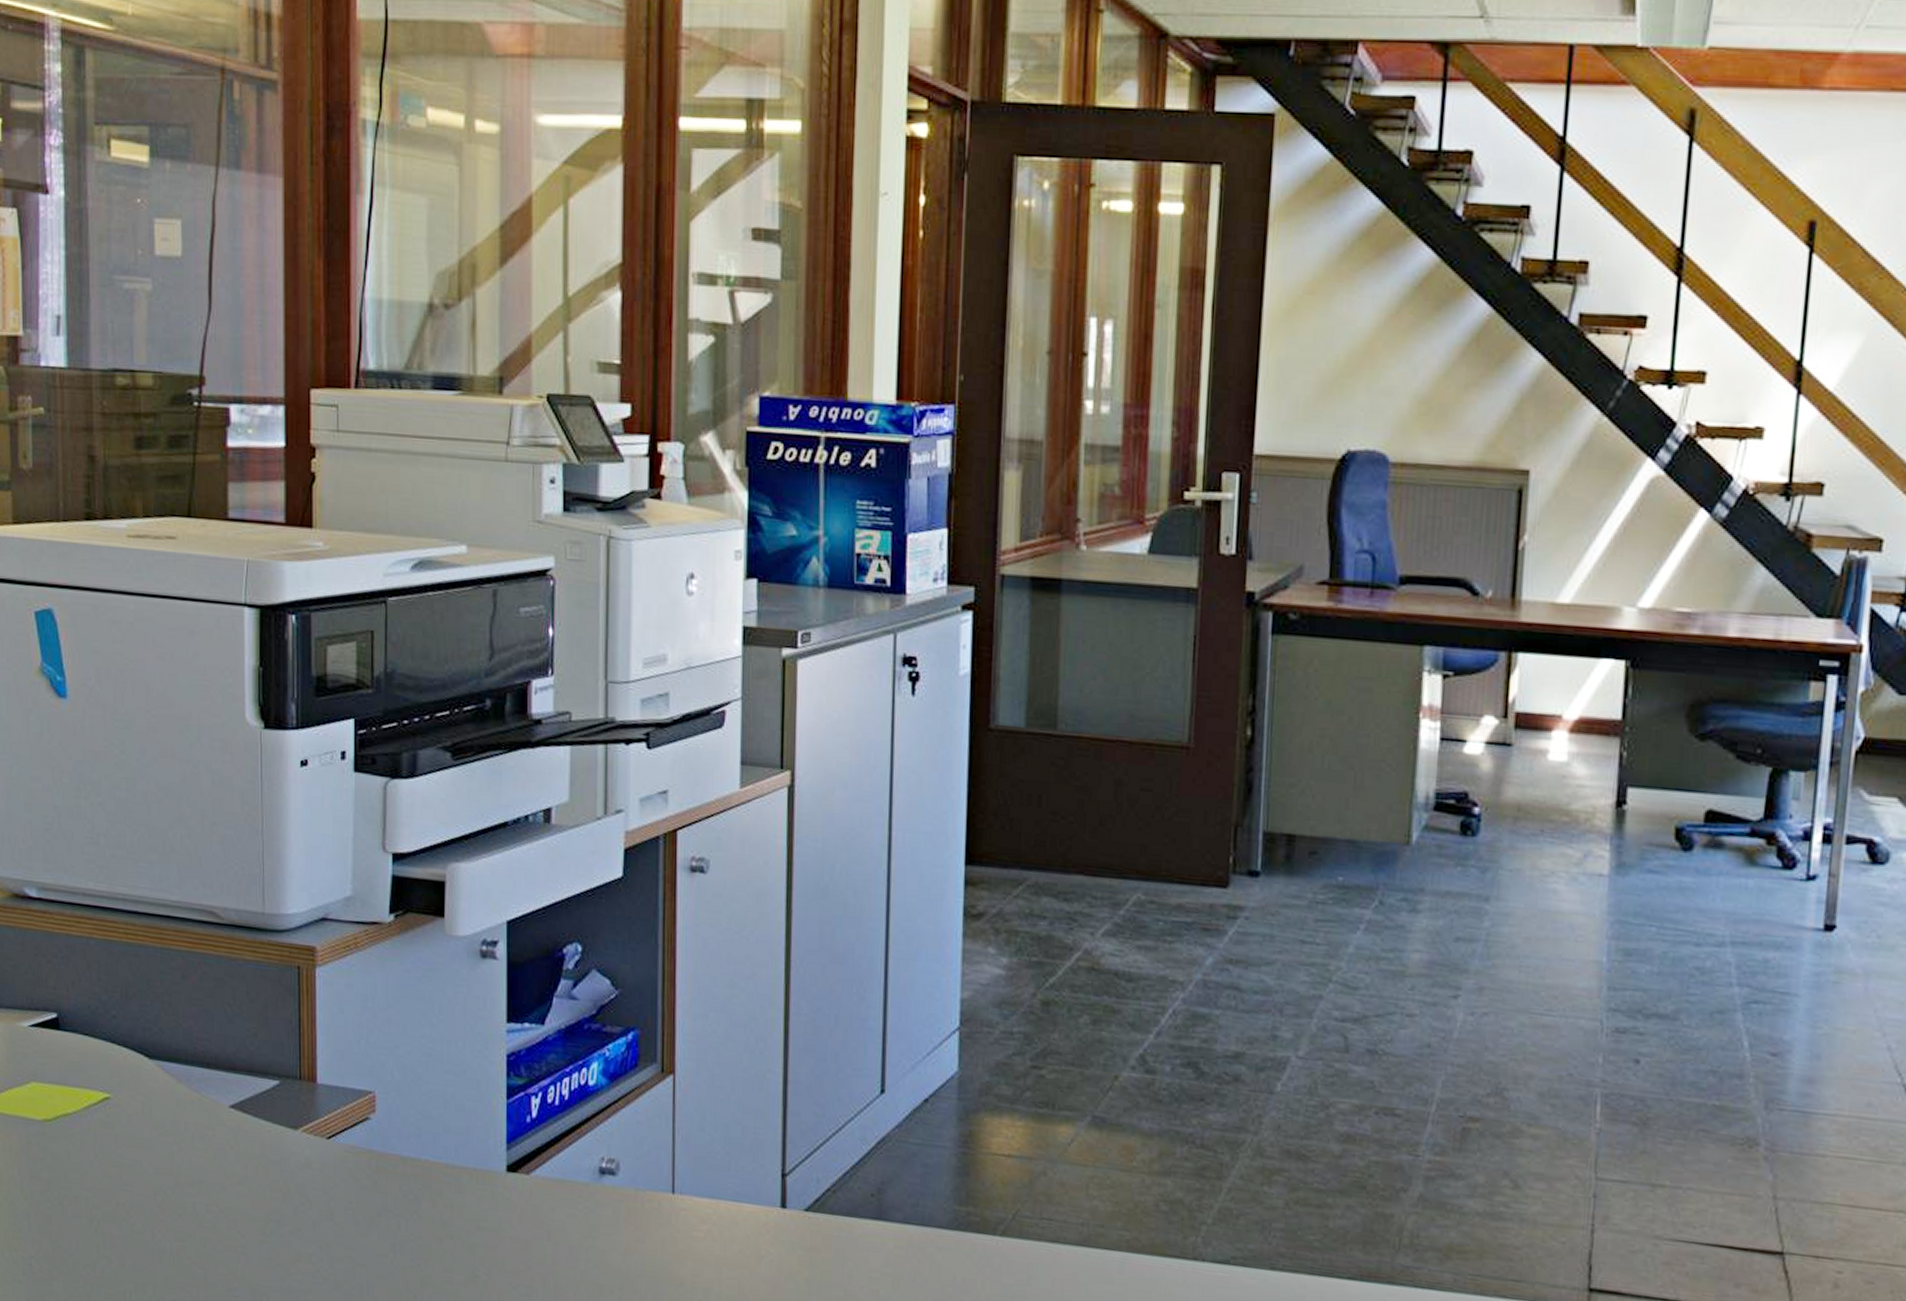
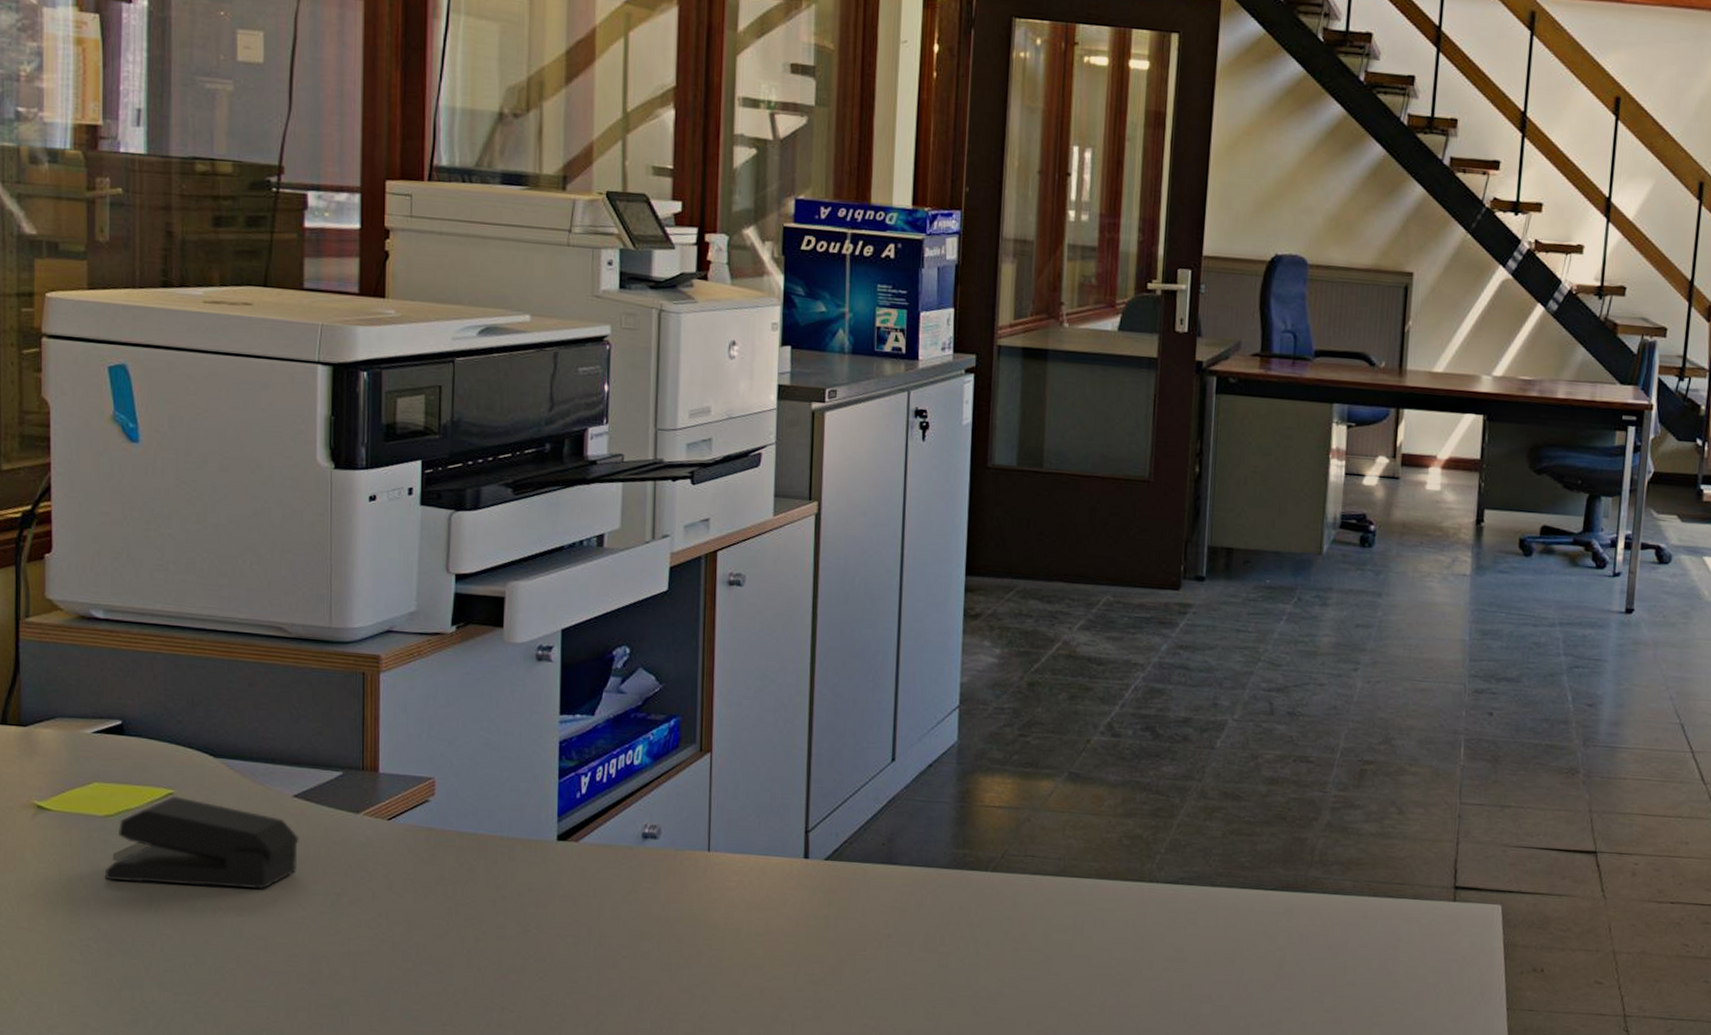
stapler: none [45,1100,237,1212] -> present [106,796,300,890]

